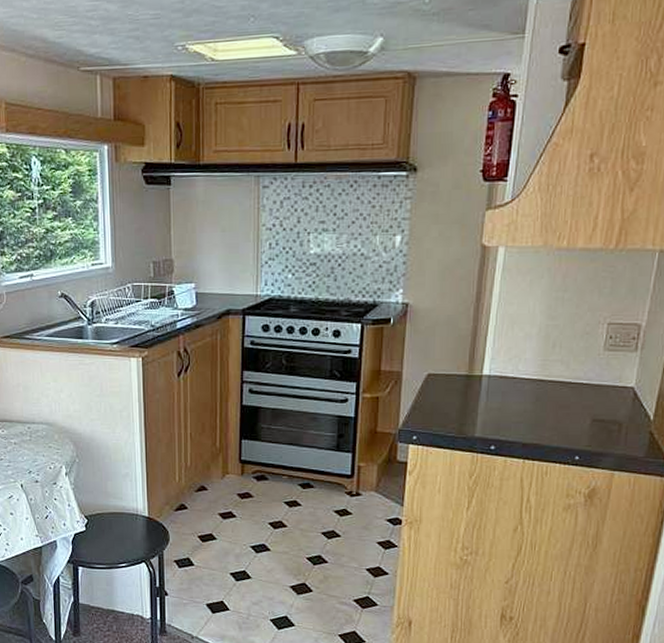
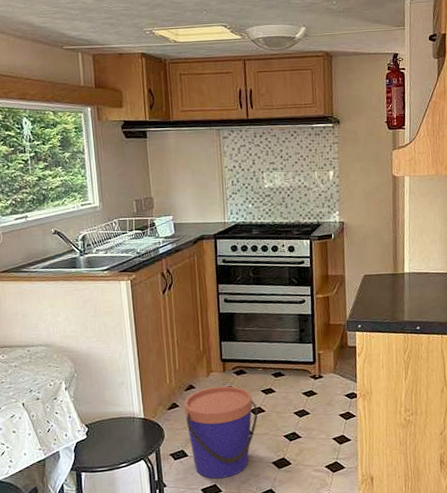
bucket: none [193,491,278,596] -> present [184,386,258,479]

